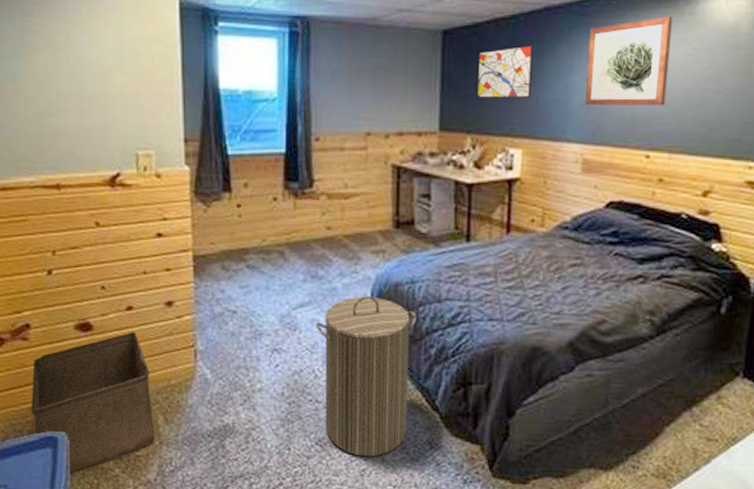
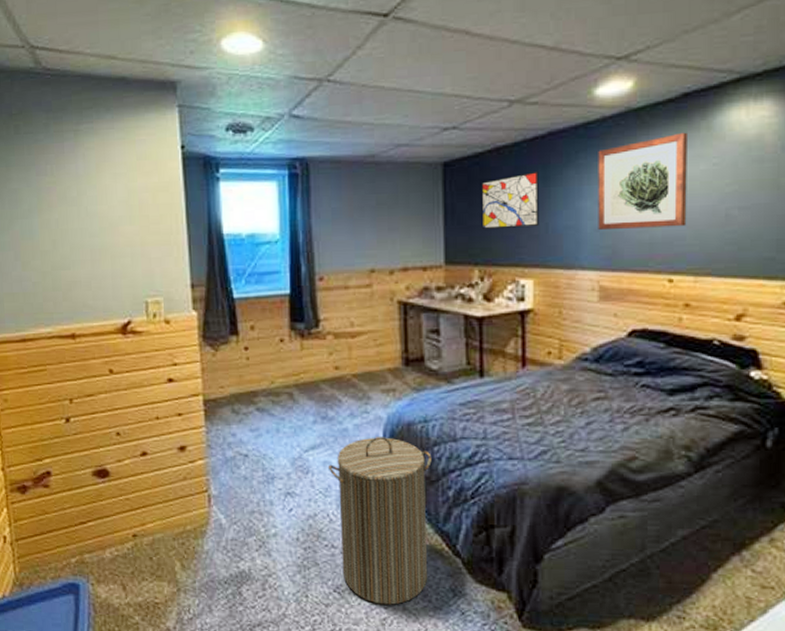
storage bin: present [31,331,156,474] -> none [53,476,174,622]

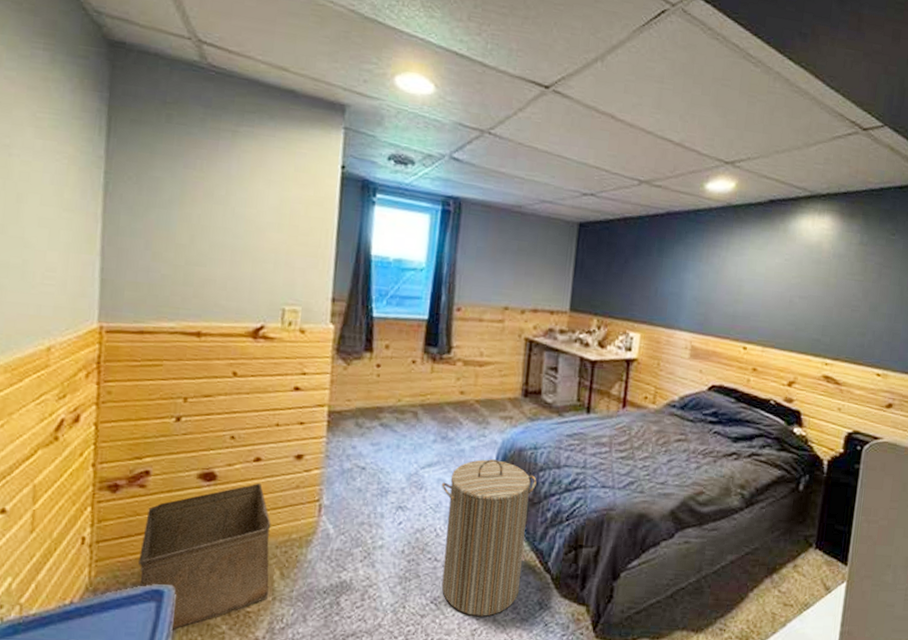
storage bin: none [53,476,174,622] -> present [139,483,271,631]
wall art: present [481,172,539,229] -> none [604,243,655,289]
wall art: present [598,132,687,231] -> none [696,230,770,306]

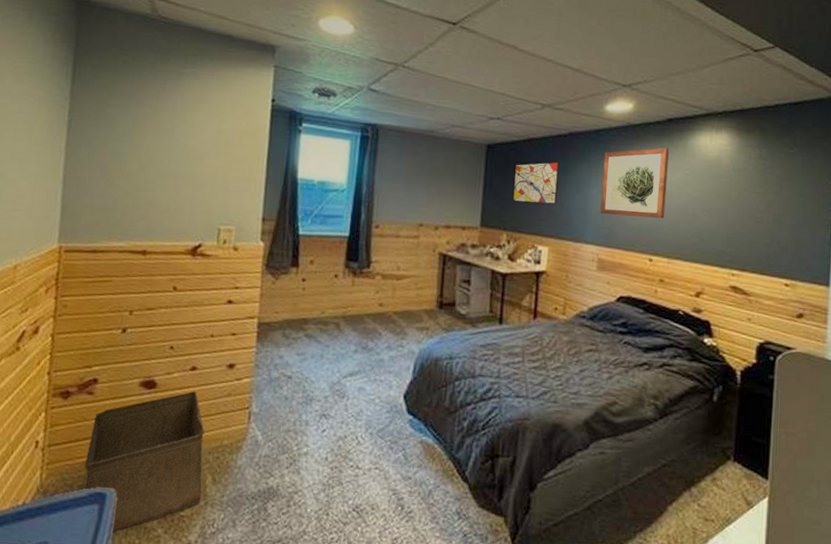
laundry hamper: present [441,459,537,616] -> none [362,369,453,525]
wall art: none [604,243,655,289] -> present [512,161,560,205]
wall art: none [696,230,770,306] -> present [600,147,669,219]

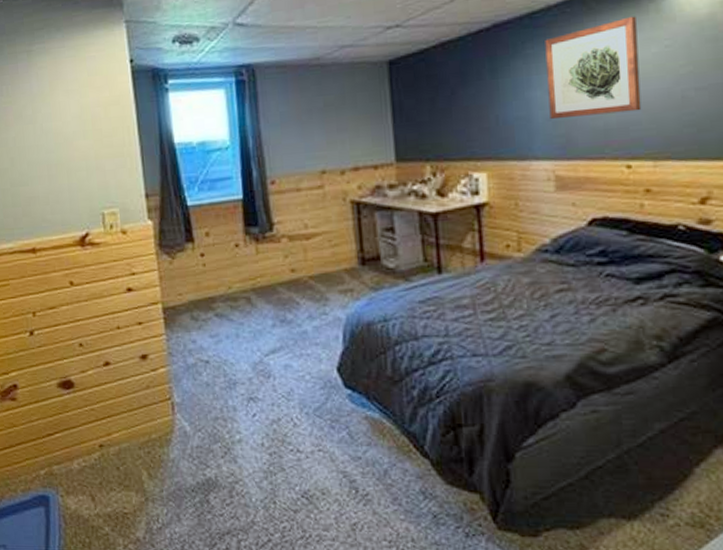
storage bin: present [85,390,205,533] -> none [22,386,142,533]
wall art: present [512,161,560,205] -> none [427,64,489,124]

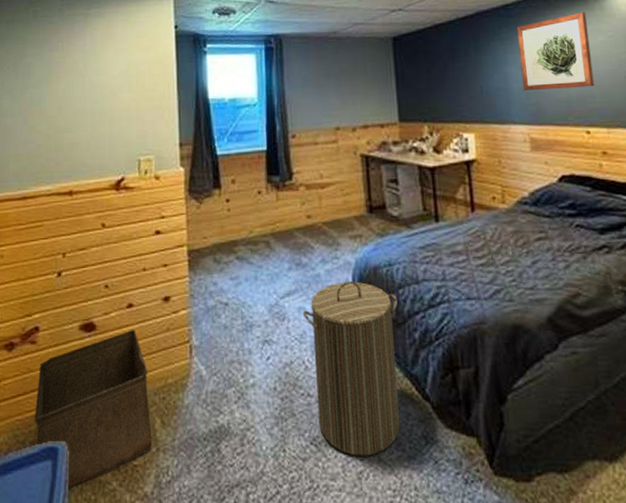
storage bin: none [22,386,142,533] -> present [35,329,153,490]
laundry hamper: none [289,338,397,509] -> present [302,281,401,456]

